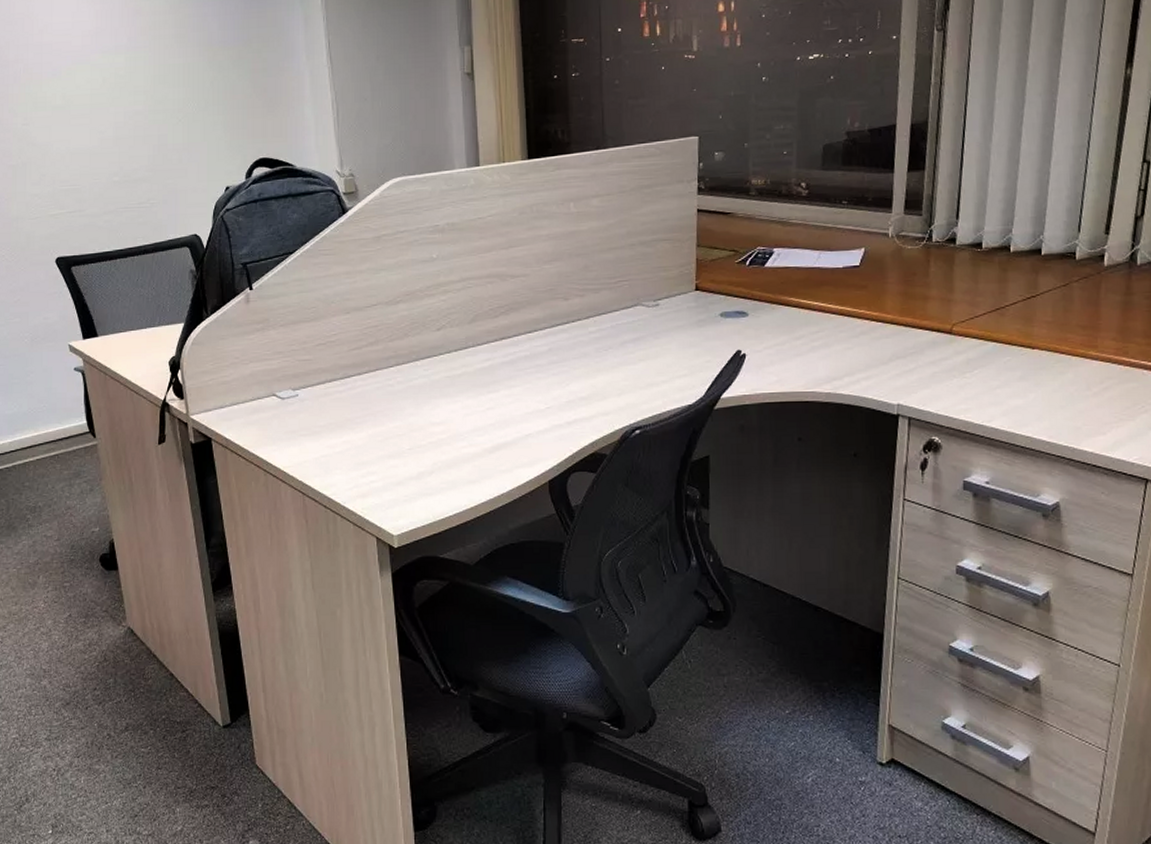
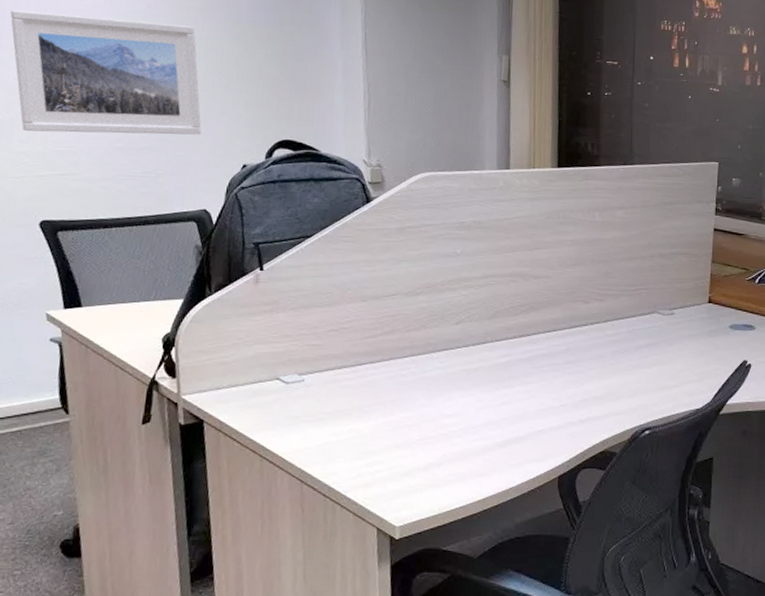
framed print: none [13,54,186,174] -> present [10,10,202,135]

